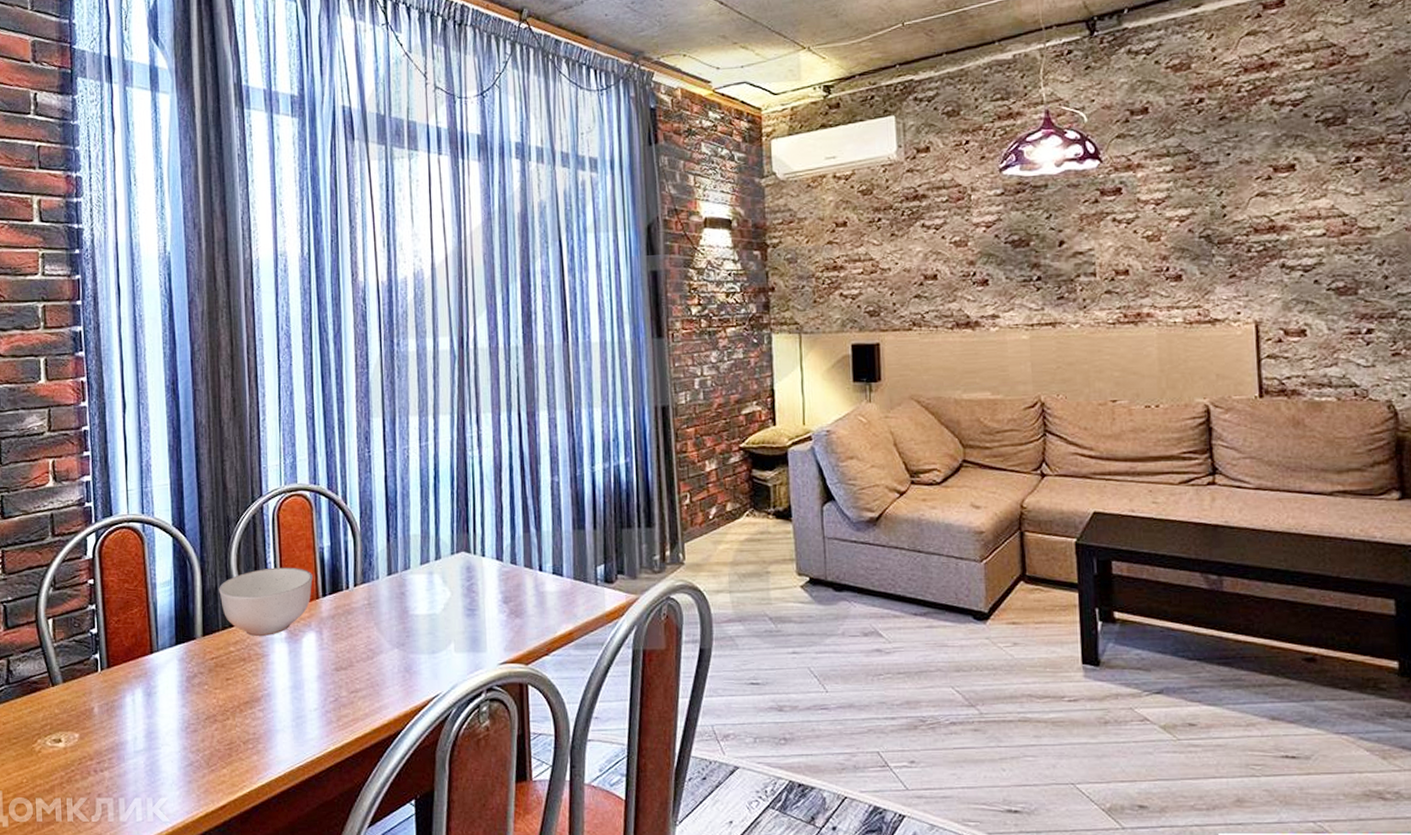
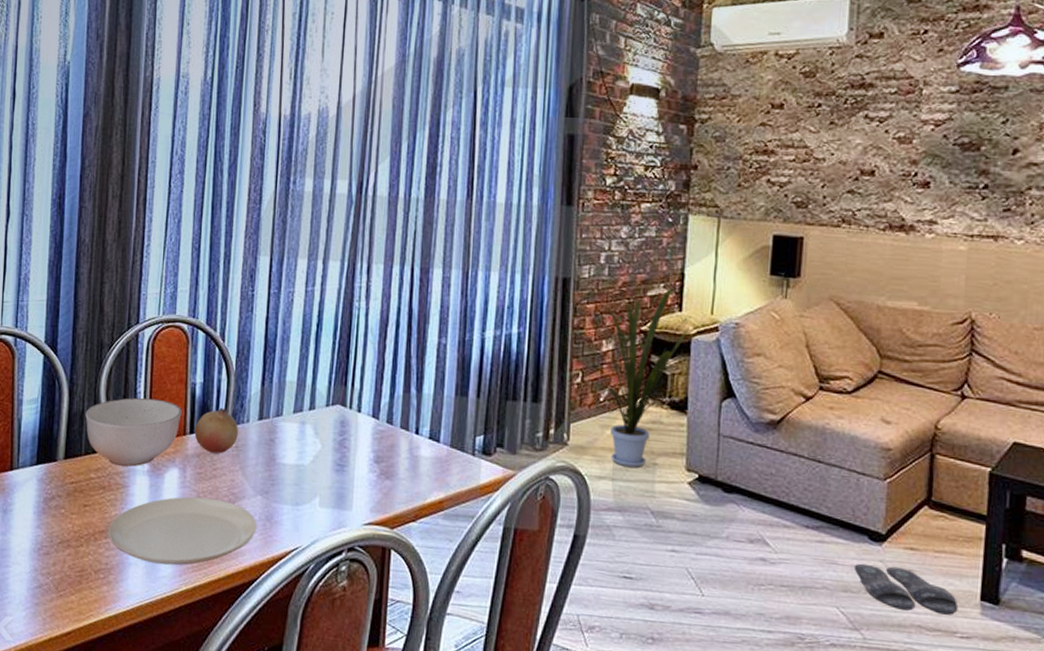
plate: none [252,657,397,727] -> present [108,496,257,565]
fruit: none [326,568,369,613] -> present [194,407,238,454]
house plant: none [699,404,785,578] -> present [600,288,691,468]
slippers: none [963,642,1062,682] -> present [854,563,957,615]

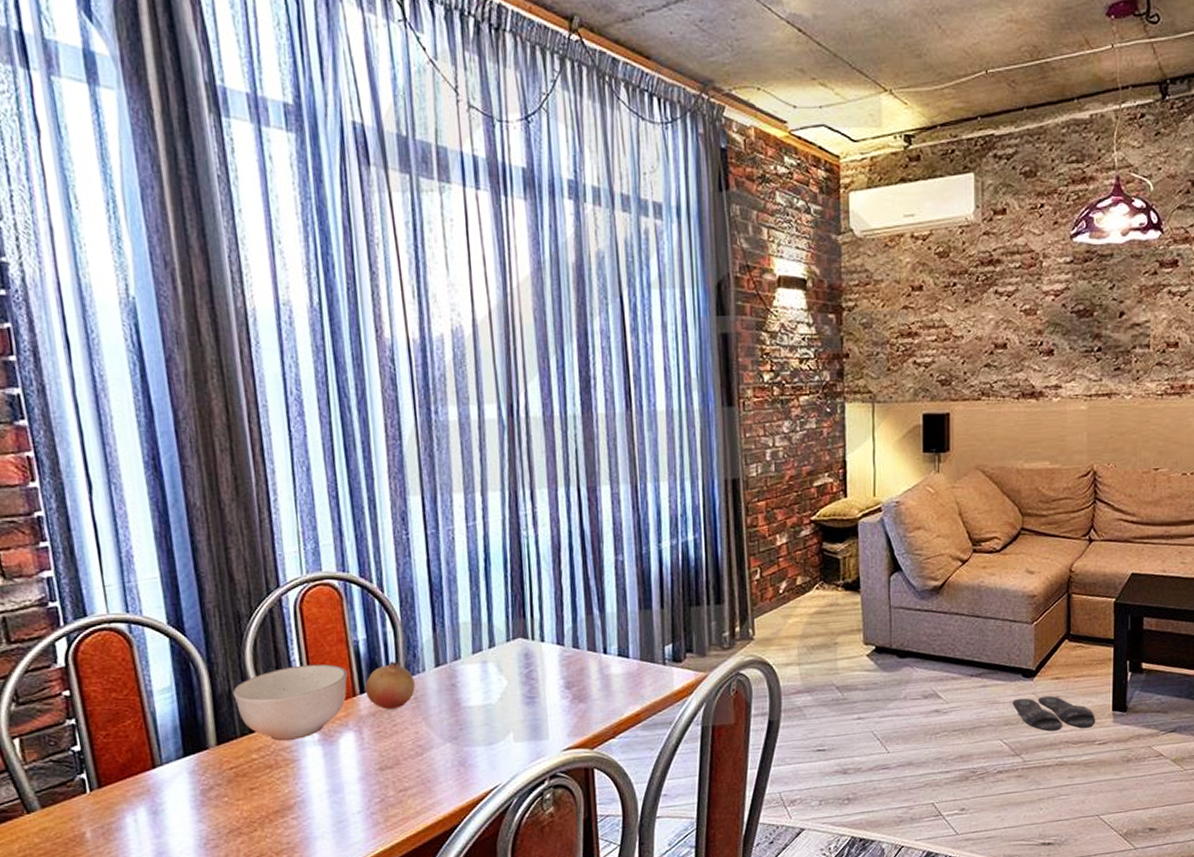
plate: present [108,496,257,565] -> none [283,754,451,832]
house plant: present [600,288,691,468] -> none [771,476,856,650]

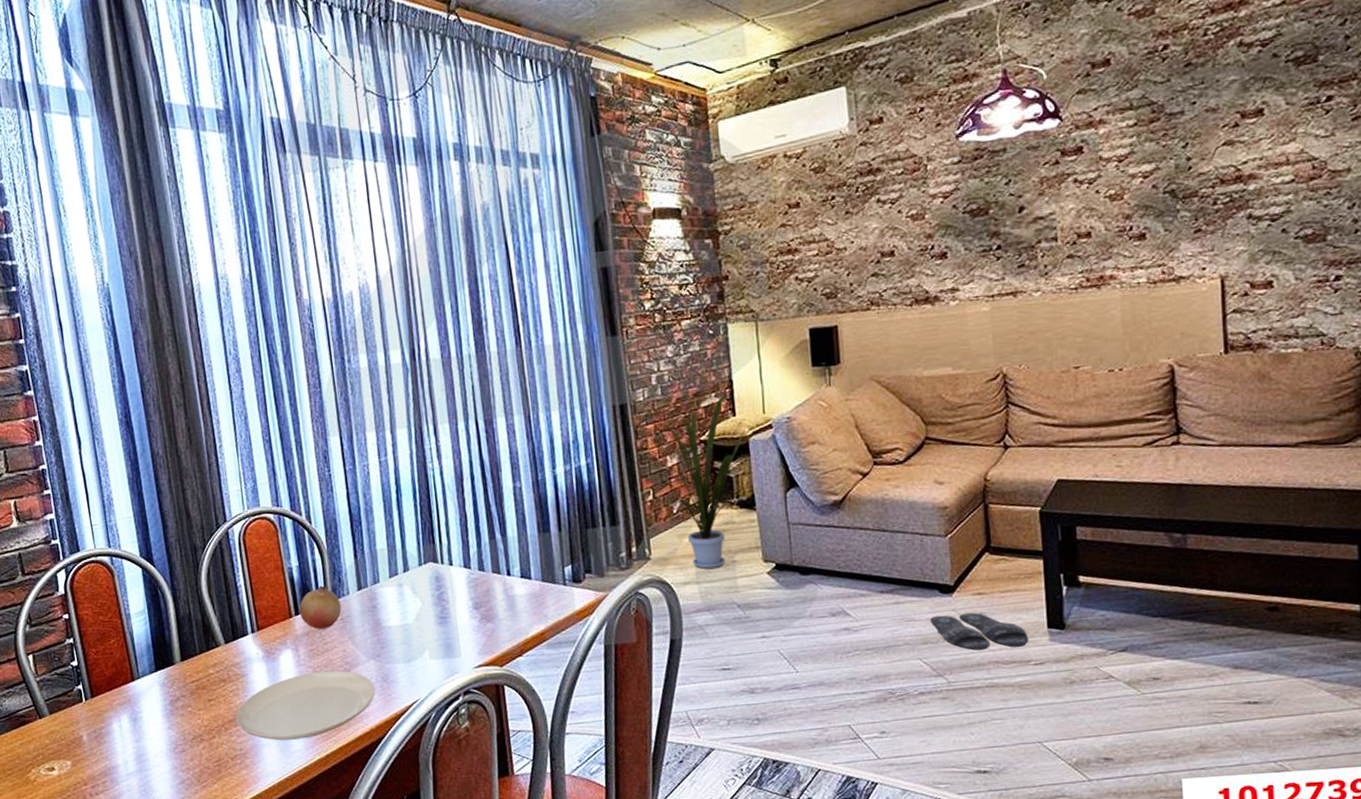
bowl: present [233,664,348,741] -> none [192,589,285,657]
plate: none [283,754,451,832] -> present [236,670,376,741]
house plant: none [771,476,856,650] -> present [659,395,745,569]

